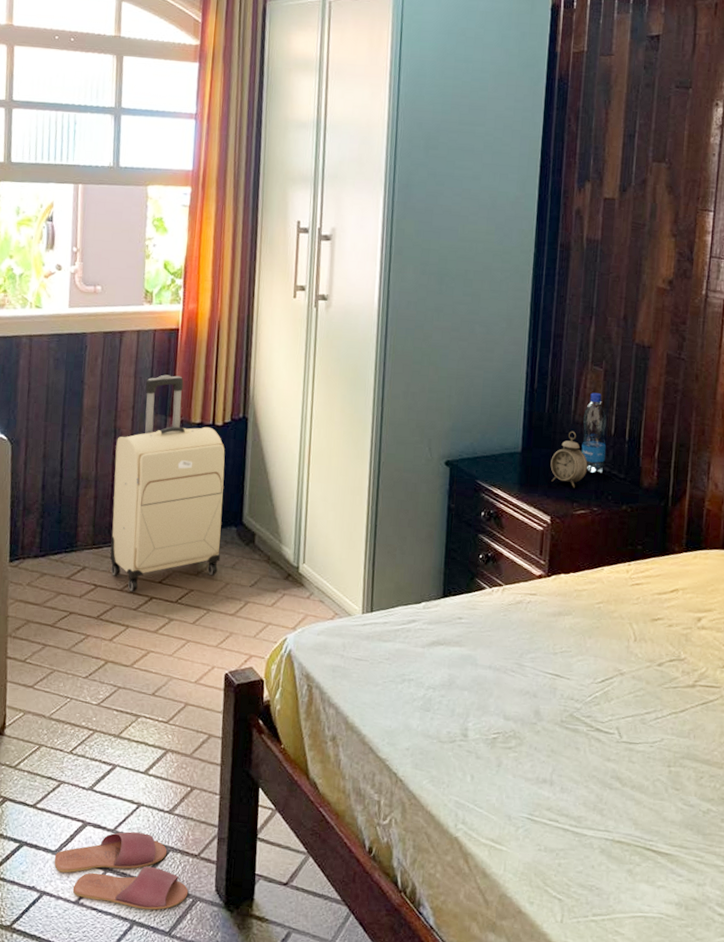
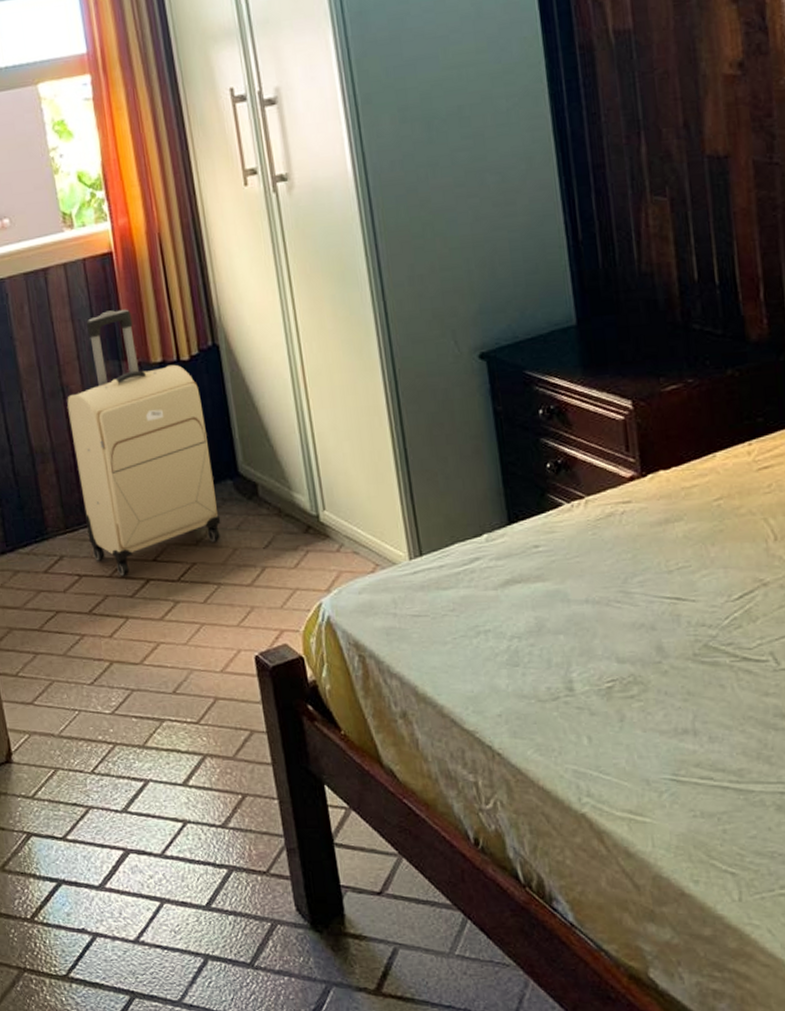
slippers: present [54,831,189,910] -> none [99,853,265,941]
alarm clock: present [550,431,588,488] -> none [618,285,671,359]
bottle: present [581,392,608,474] -> none [651,230,694,336]

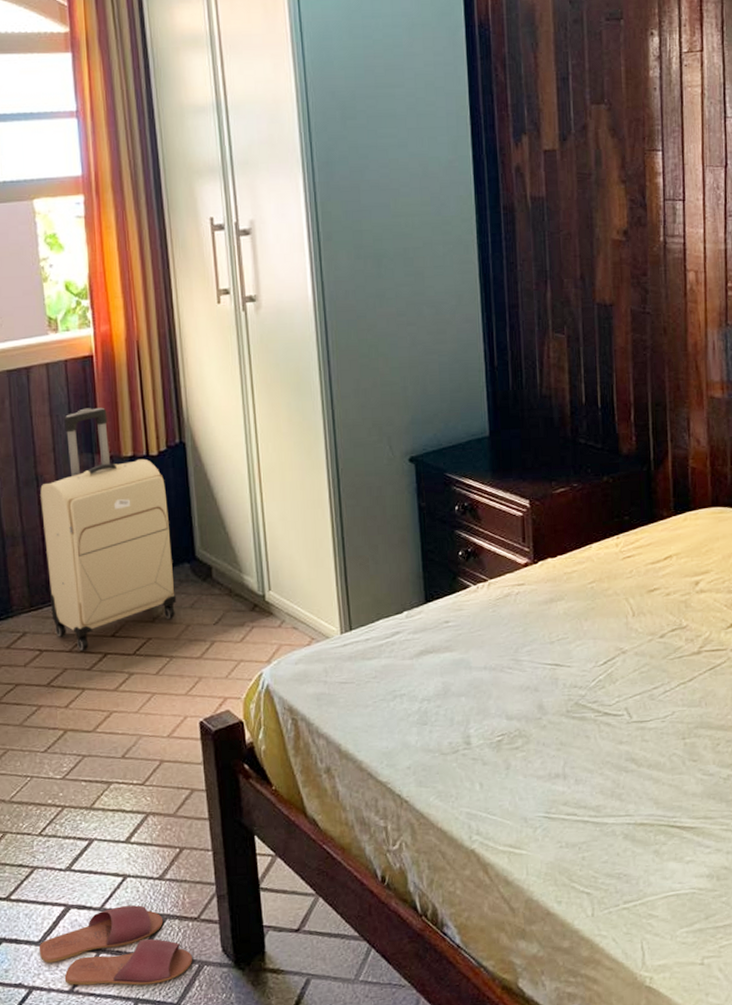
slippers: none [99,853,265,941] -> present [38,905,193,986]

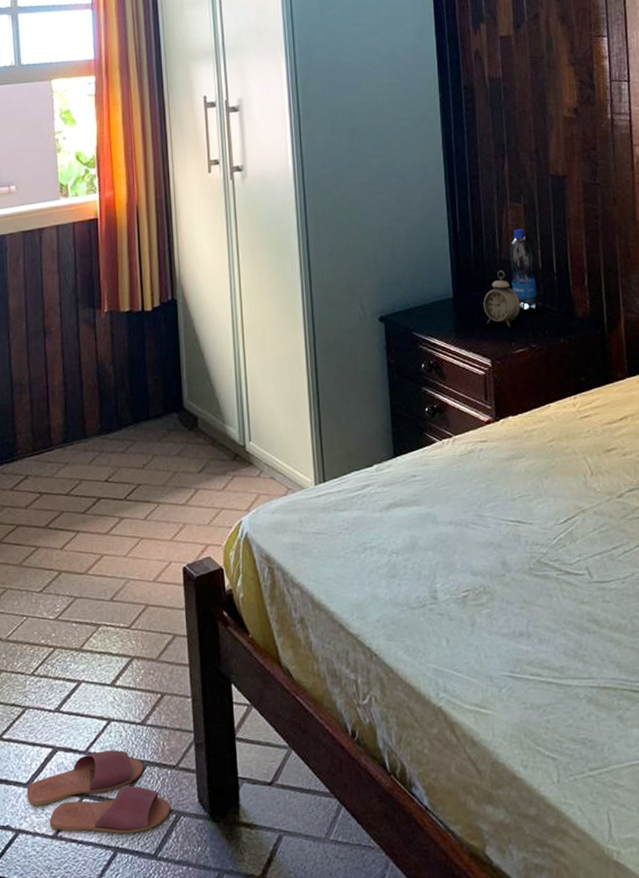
suitcase: present [40,407,177,651] -> none [47,266,165,494]
alarm clock: none [522,406,562,466] -> present [483,270,521,327]
bottle: none [550,361,580,448] -> present [509,229,538,311]

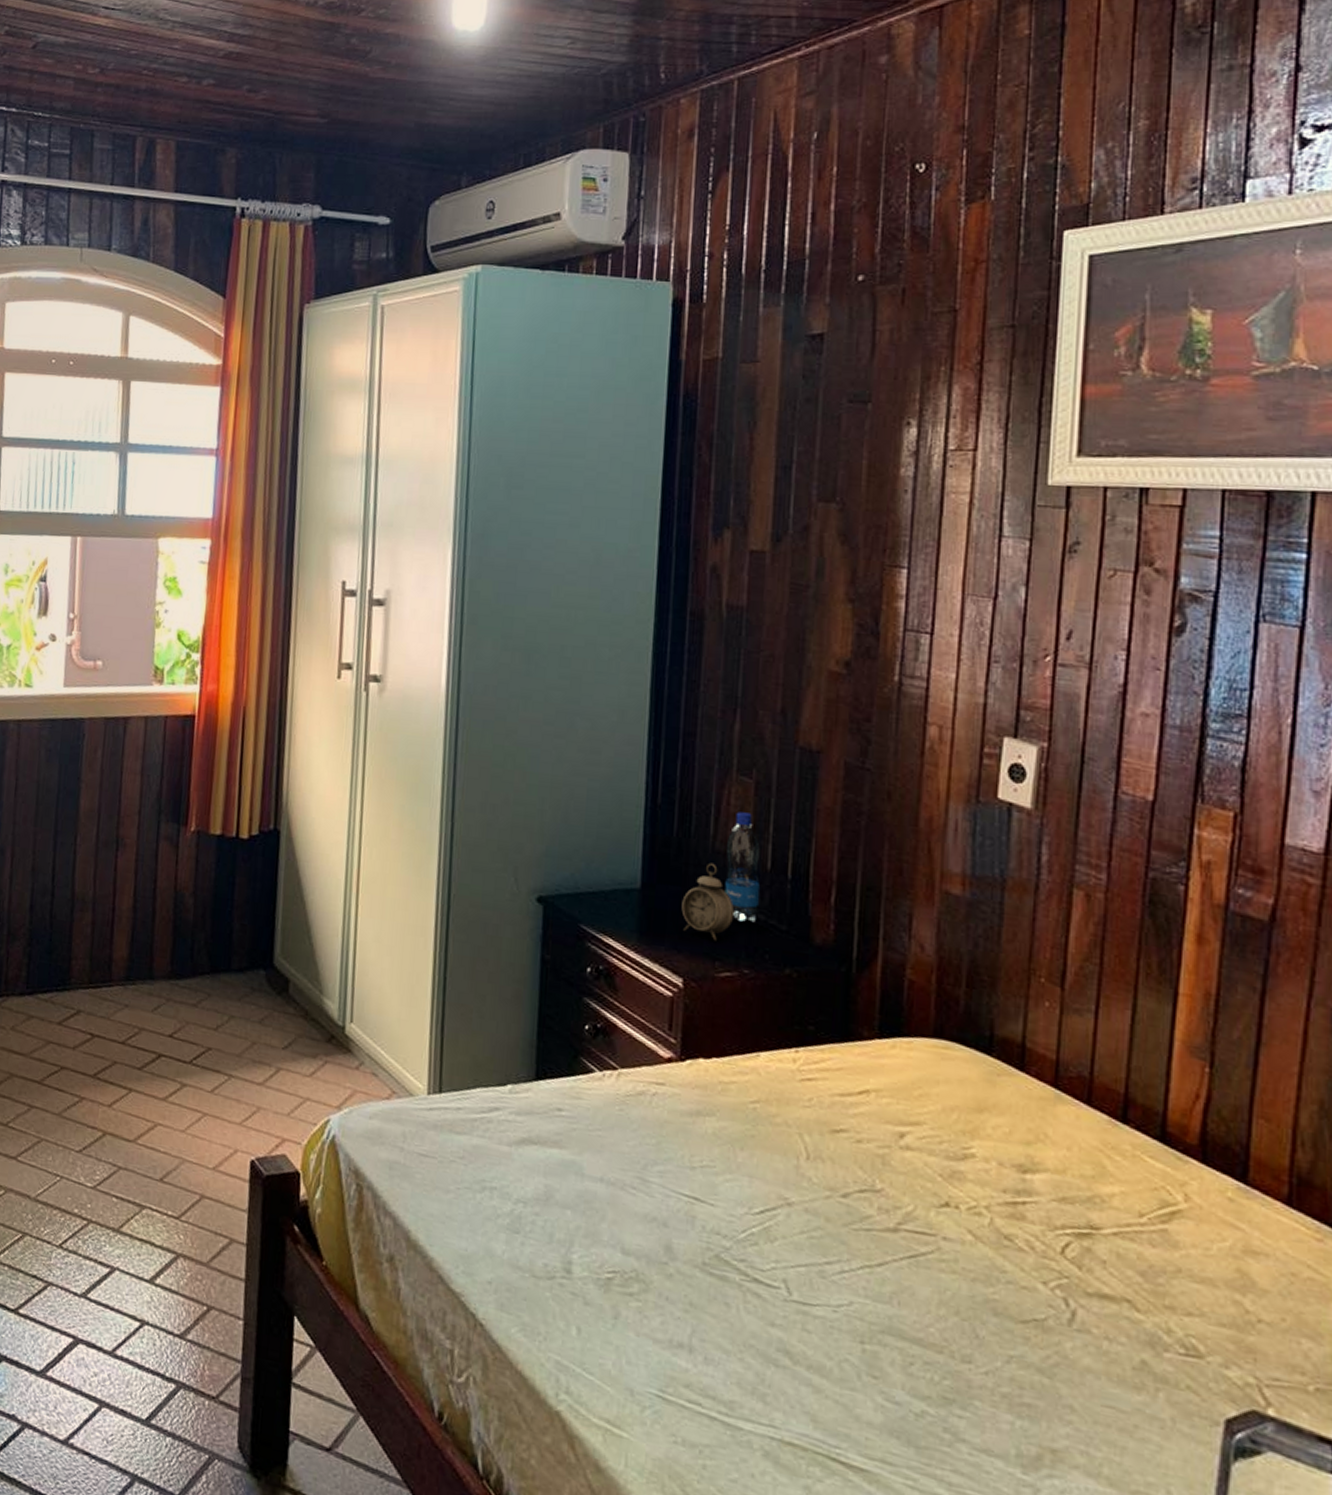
slippers: present [26,749,171,834] -> none [38,1356,204,1465]

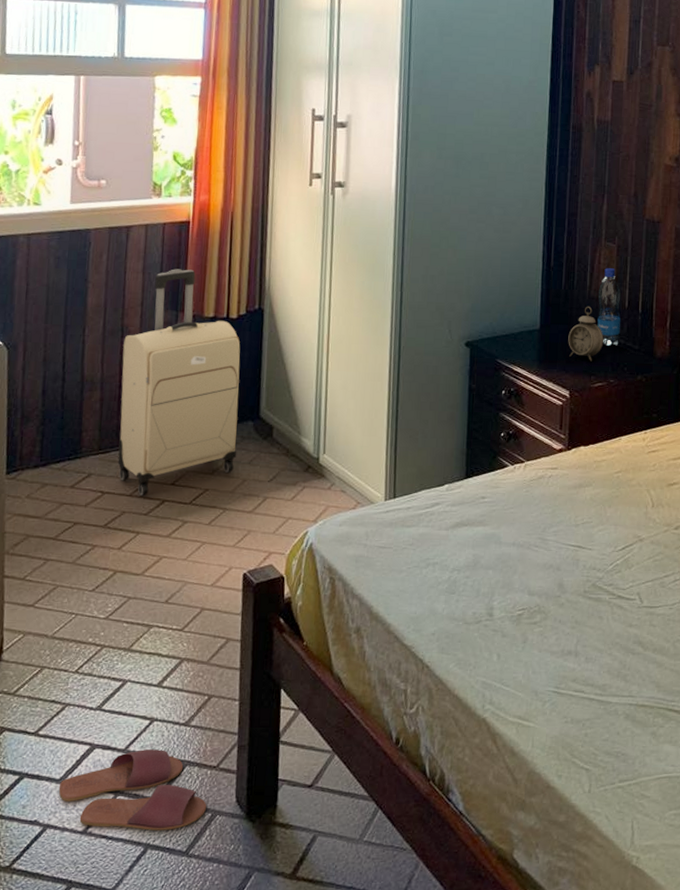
slippers: none [38,1356,204,1465] -> present [58,748,207,831]
suitcase: none [109,772,252,1046] -> present [117,269,240,496]

